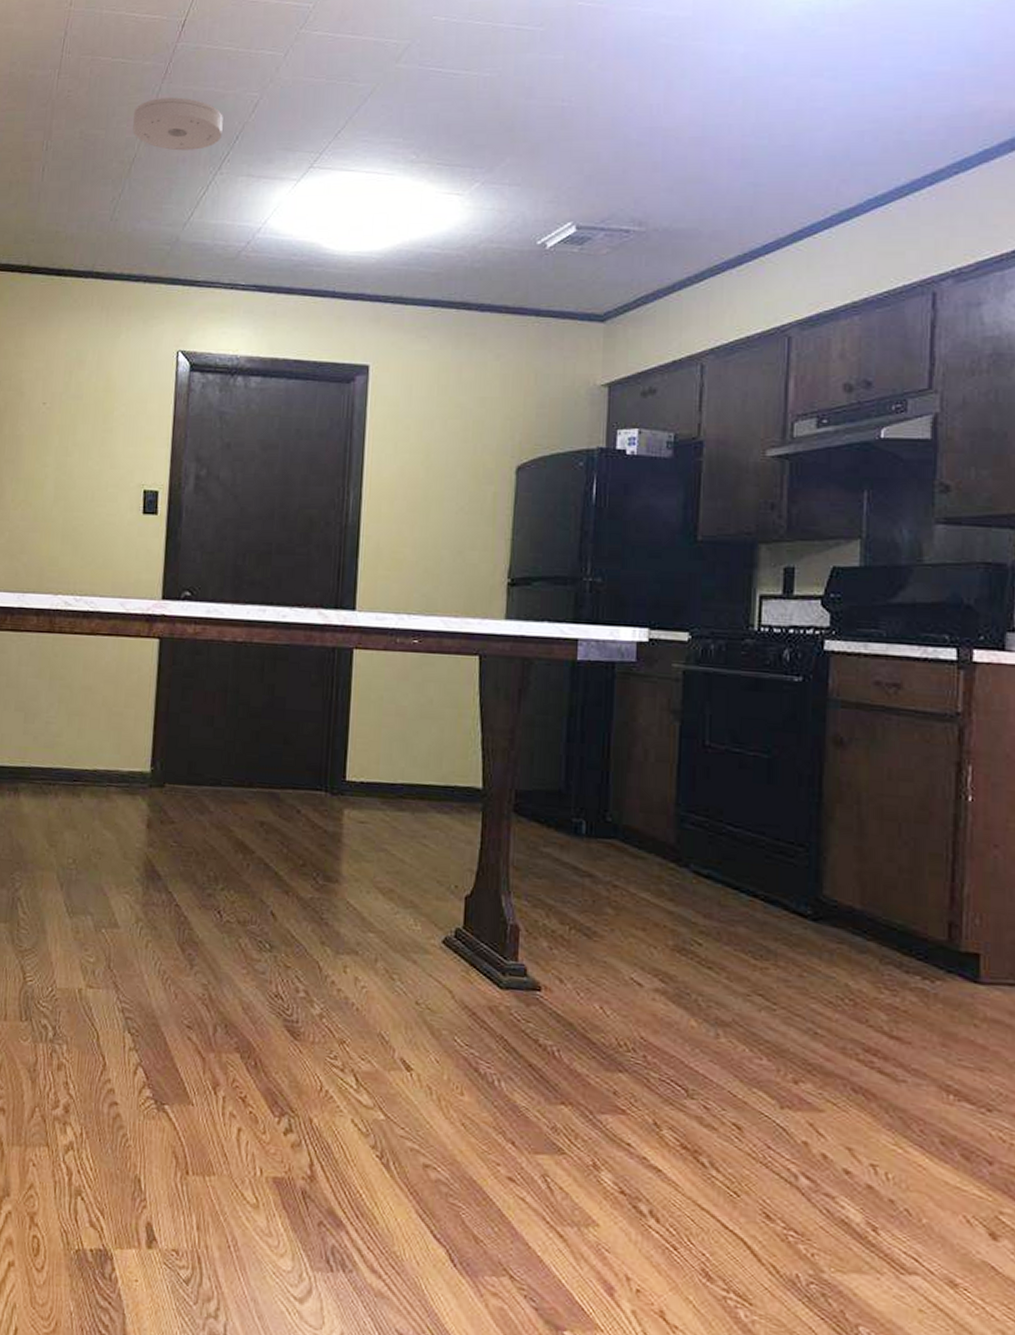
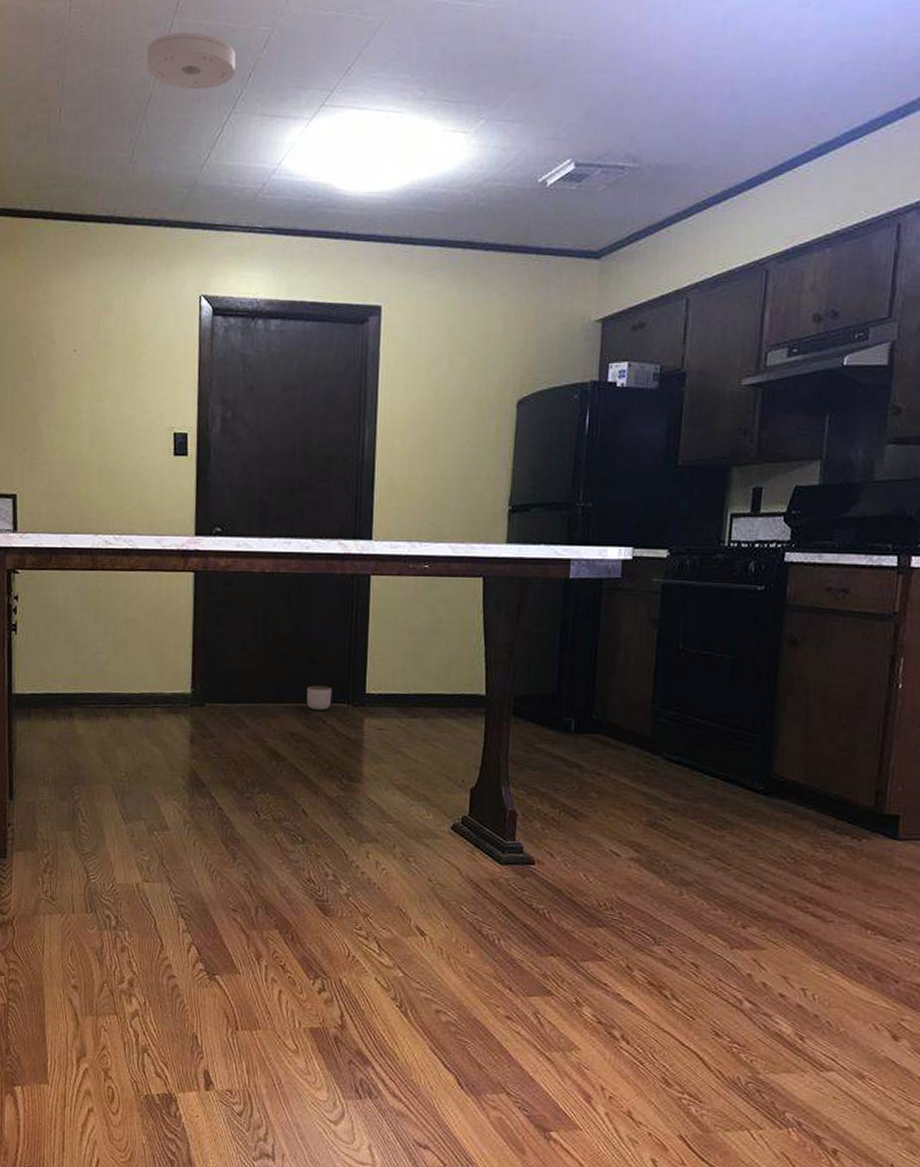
planter: none [279,769,308,798] -> present [307,685,333,710]

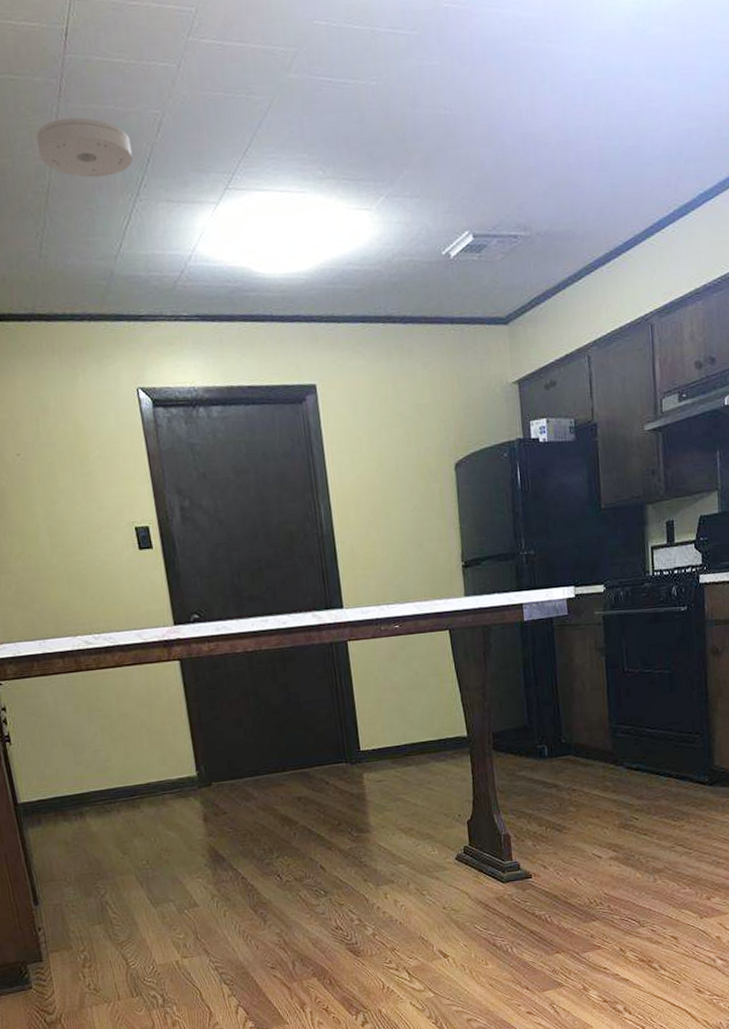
planter: present [307,685,333,710] -> none [306,749,331,773]

